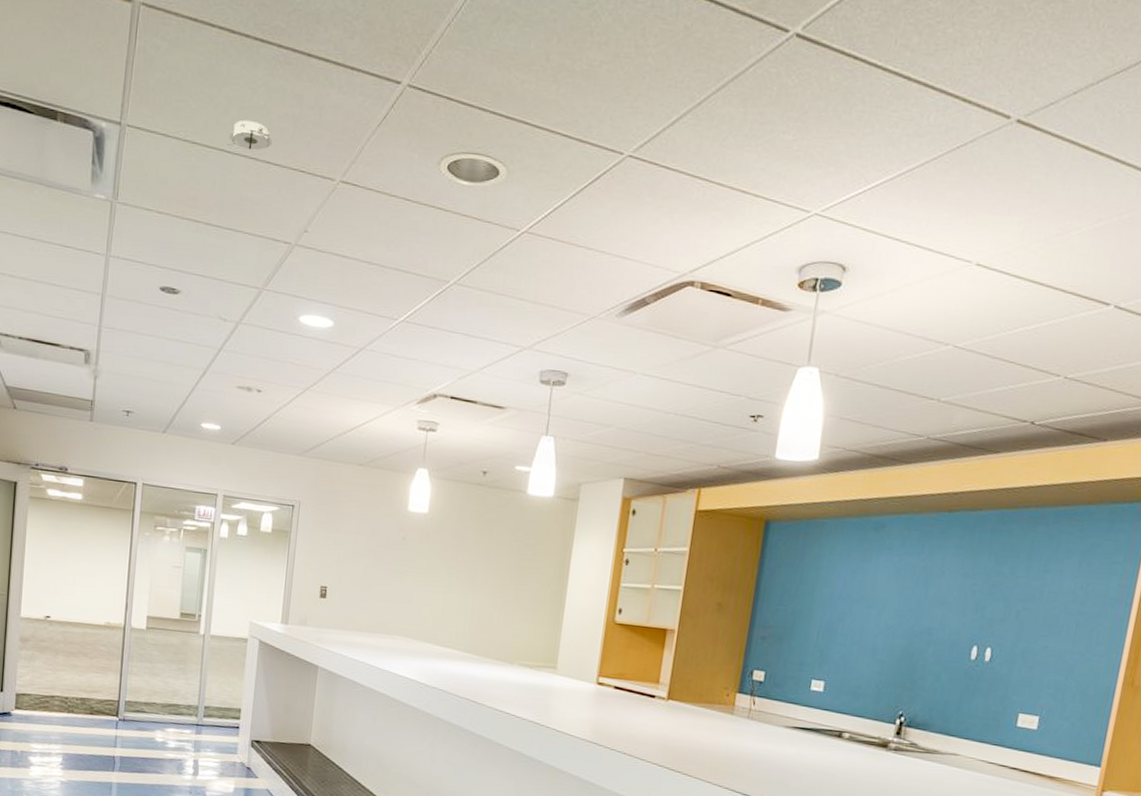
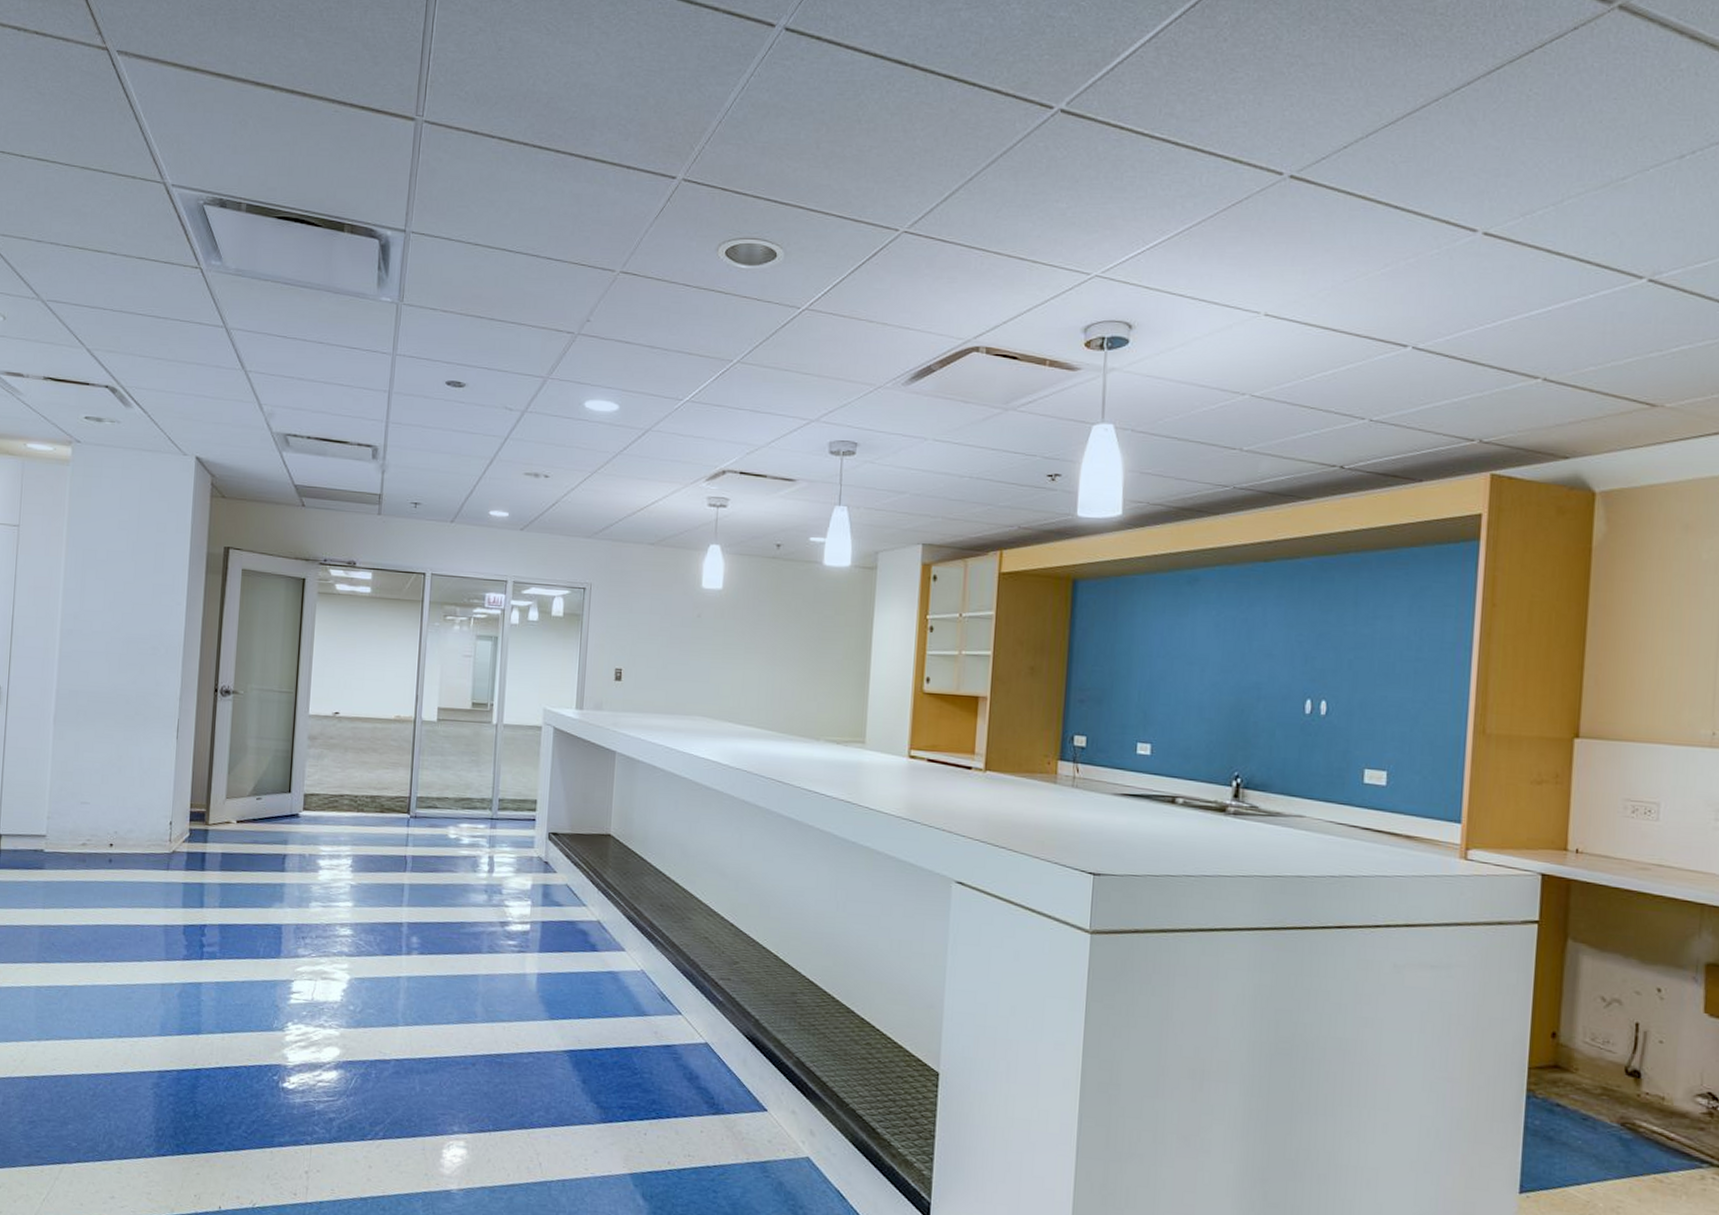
smoke detector: present [227,119,273,151] -> none [509,220,553,248]

